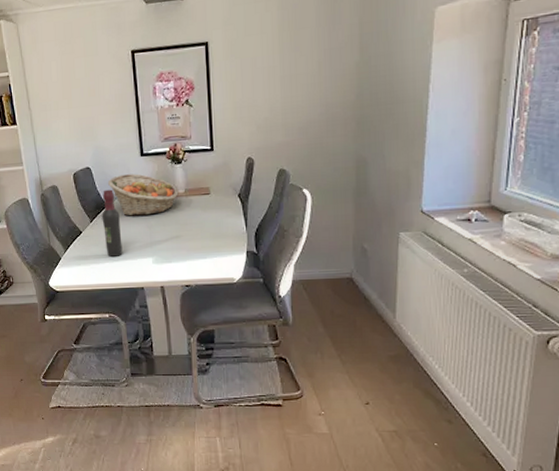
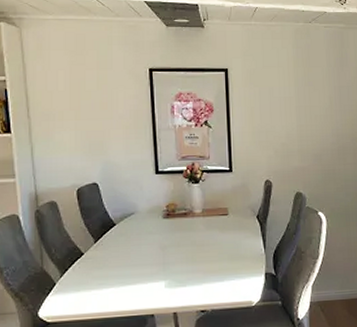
wine bottle: present [102,189,123,257] -> none [108,207,131,281]
fruit basket: present [107,173,179,216] -> none [116,191,195,237]

